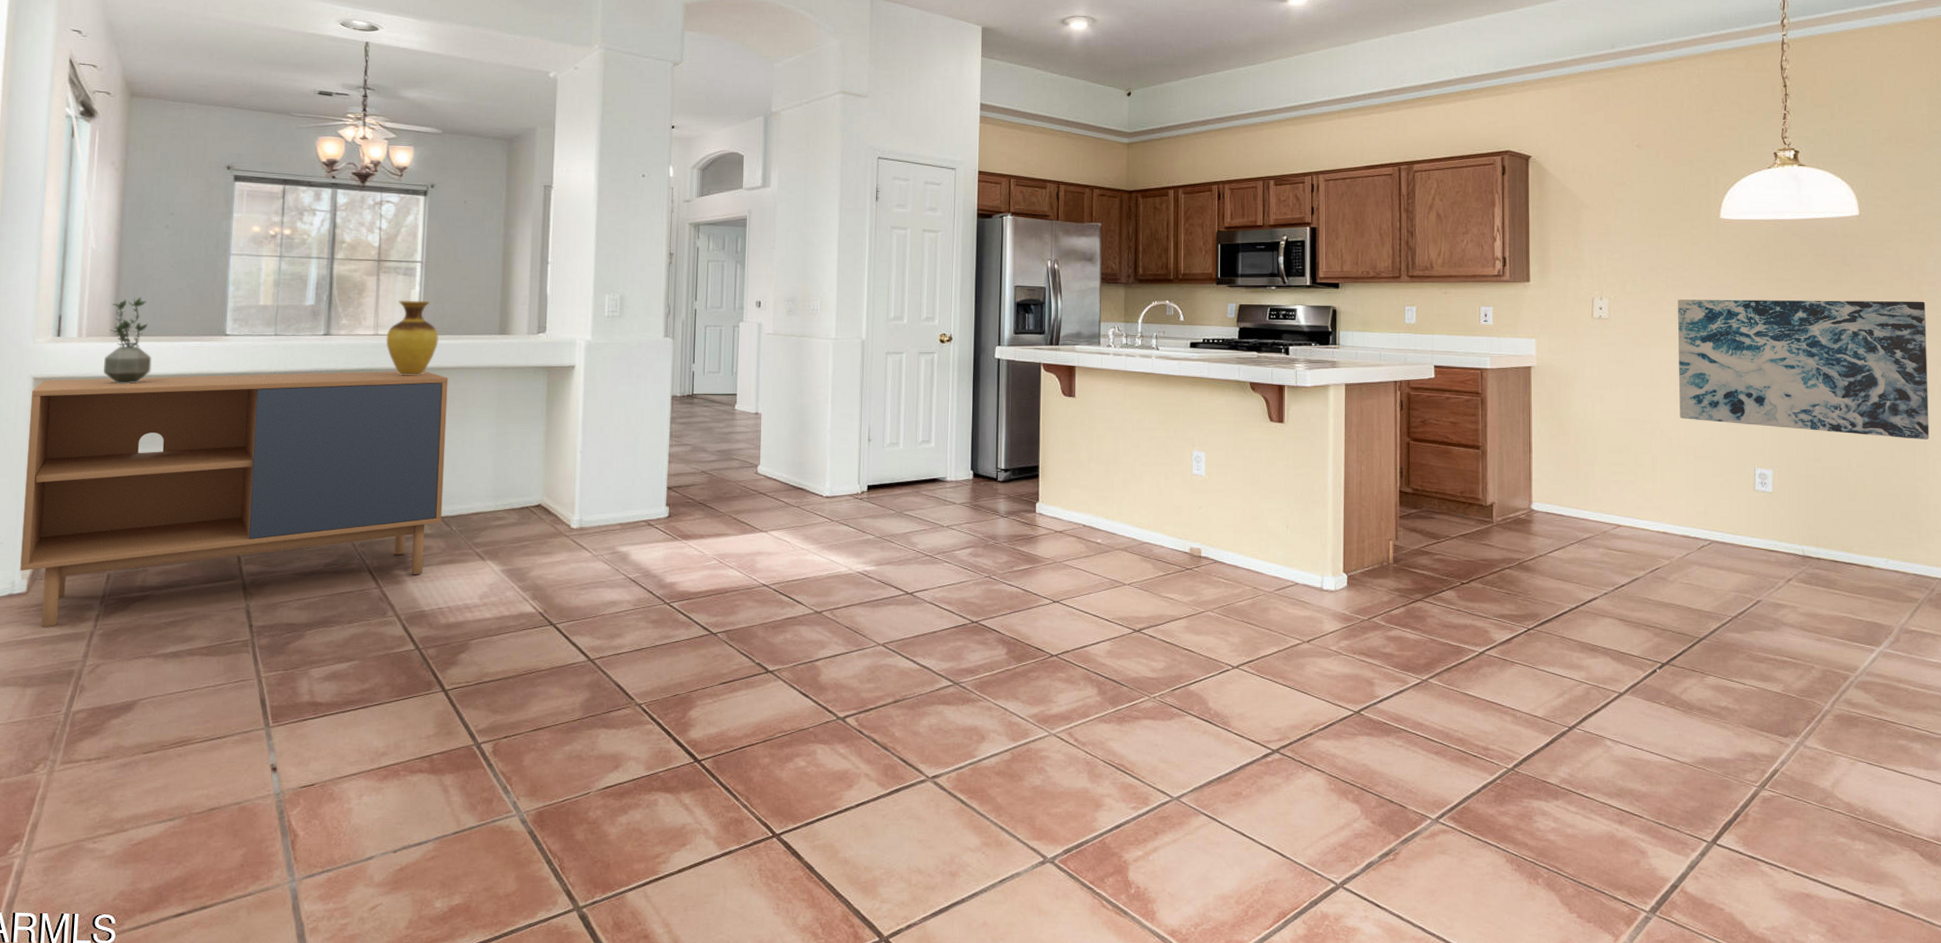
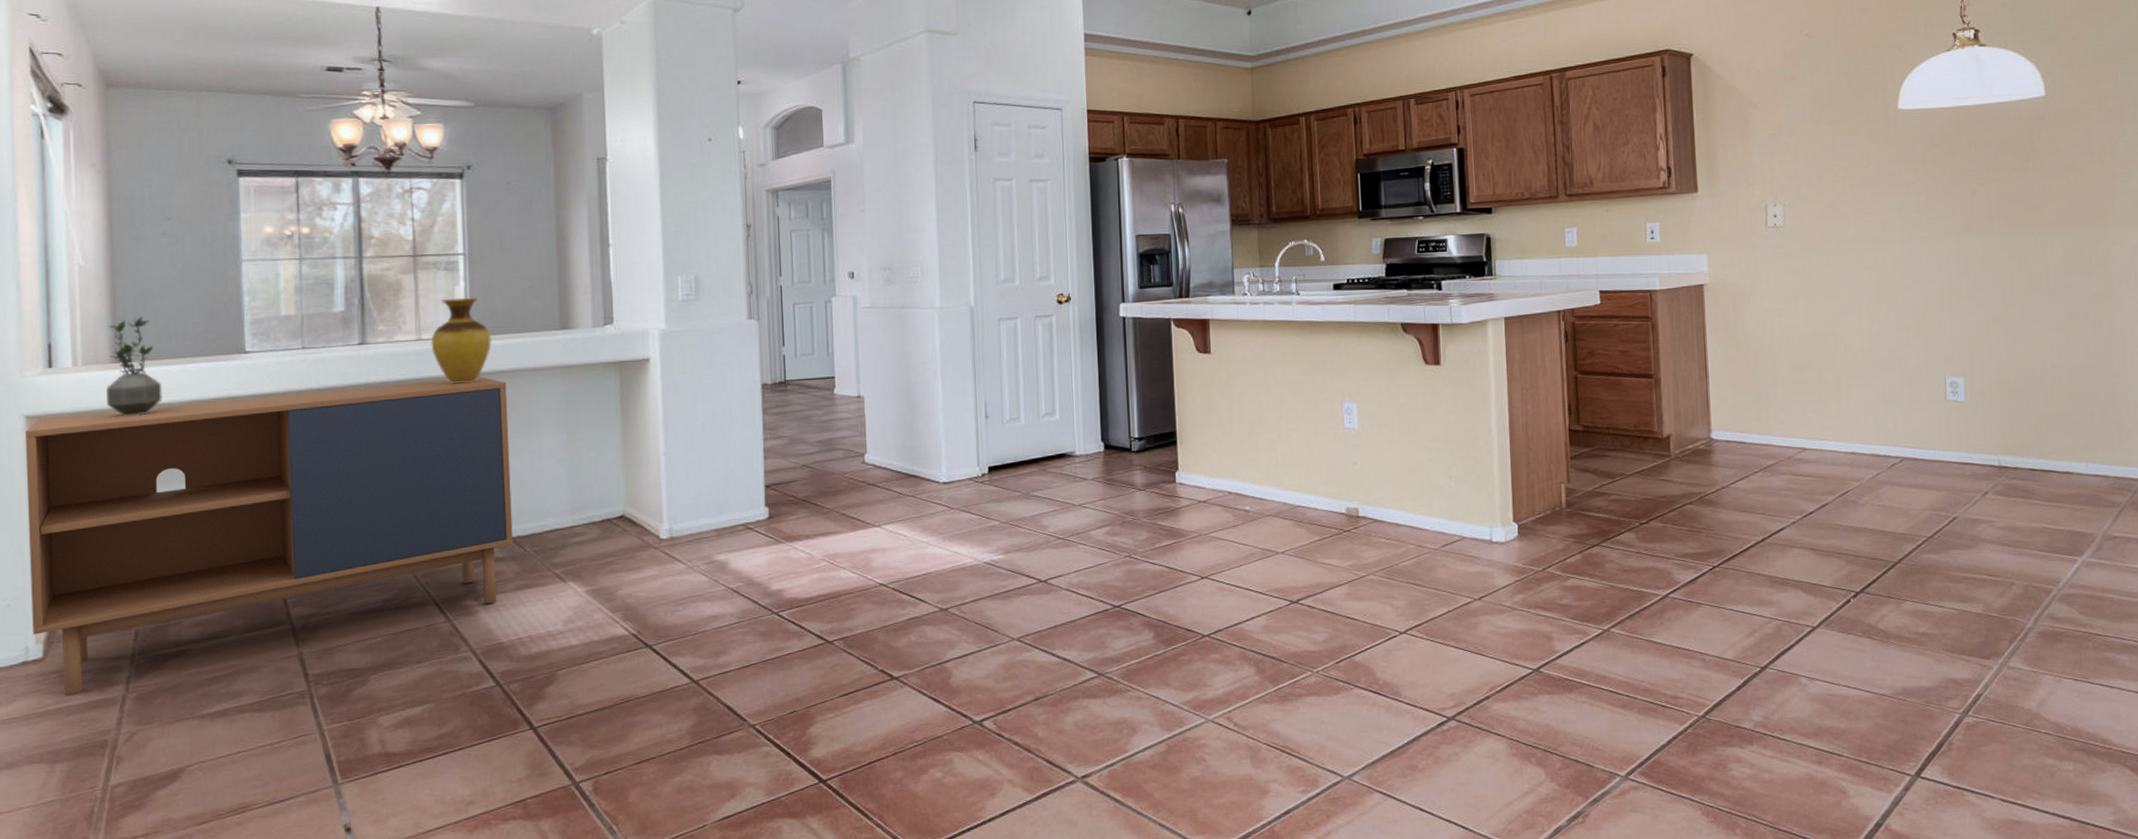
wall art: present [1678,299,1930,440] -> none [1857,184,2127,334]

